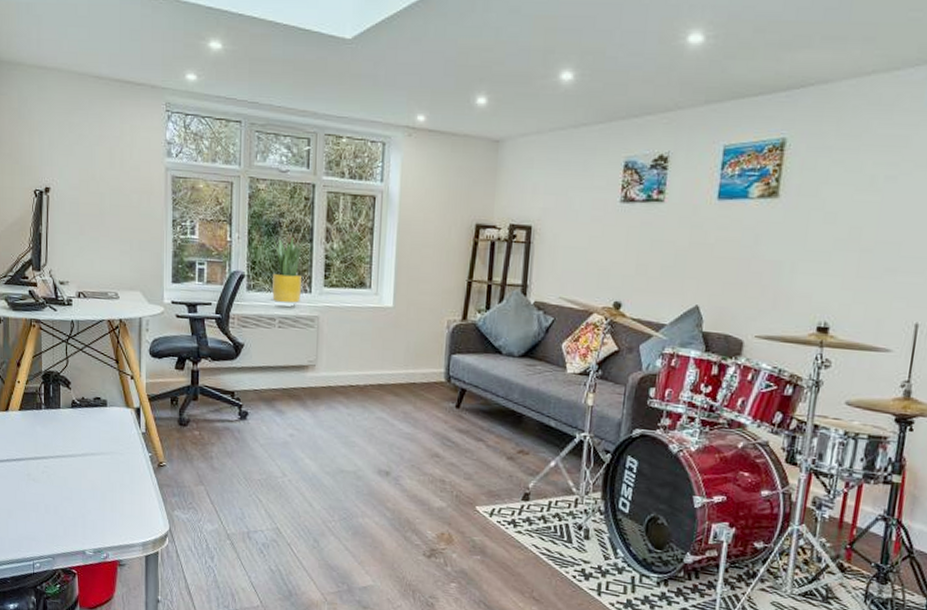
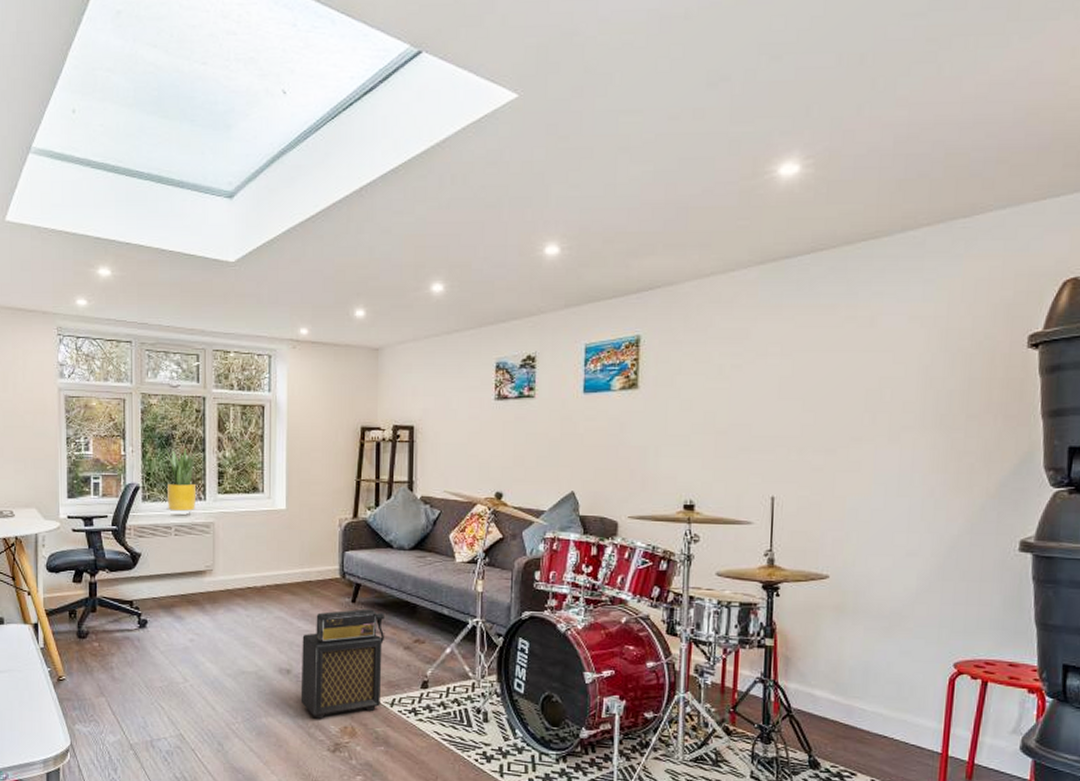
amplifier: none [398,415,489,524] -> present [300,608,384,719]

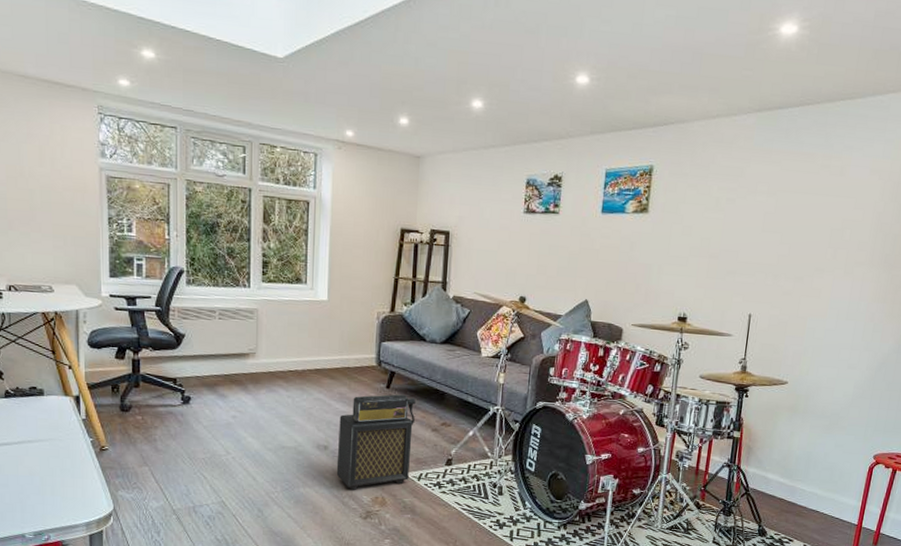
planter: present [165,447,197,512] -> none [210,235,242,297]

